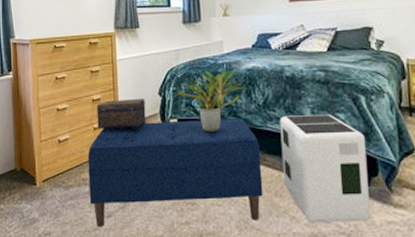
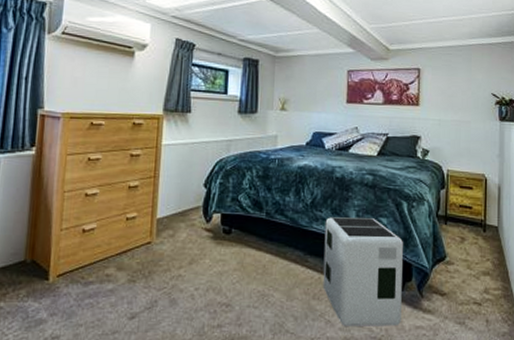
bench: present [87,118,264,228] -> none [111,215,304,331]
decorative box: present [96,98,146,129] -> none [131,188,188,221]
potted plant: present [177,68,250,133] -> none [224,164,299,230]

